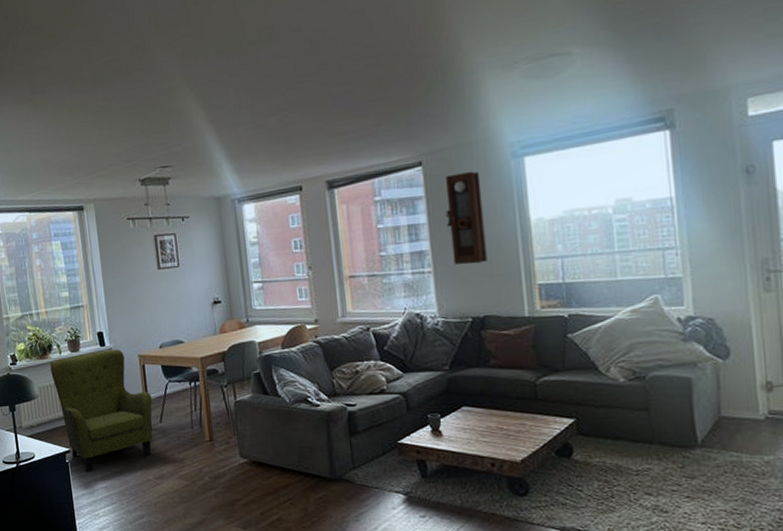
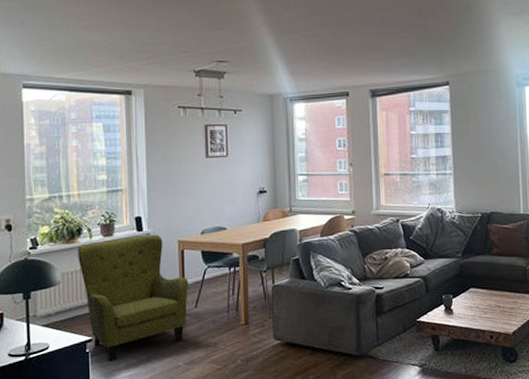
pendulum clock: present [445,171,488,265] -> none [464,94,495,170]

